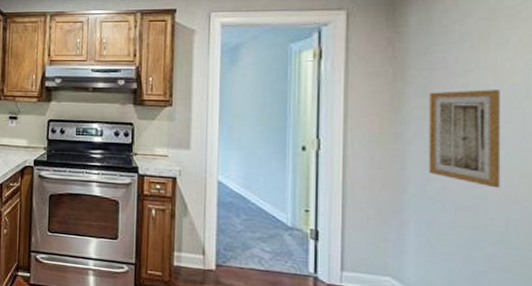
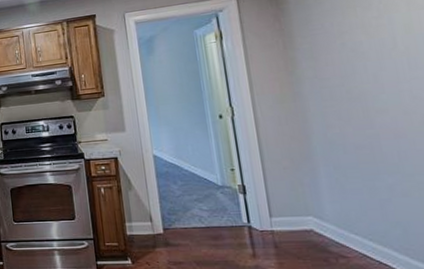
wall art: present [428,89,501,189] -> none [315,45,388,127]

